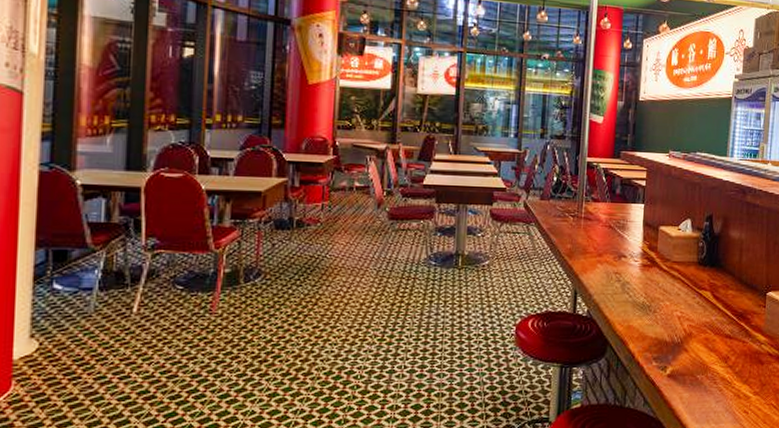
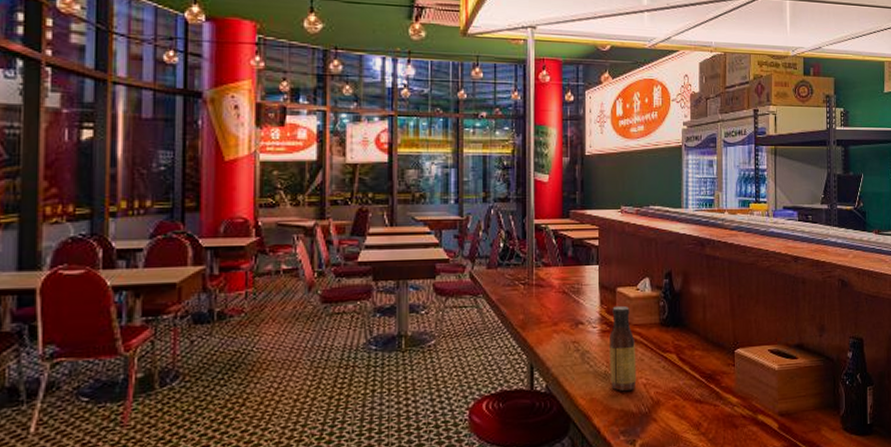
sauce bottle: none [647,243,673,322] -> present [610,305,637,392]

